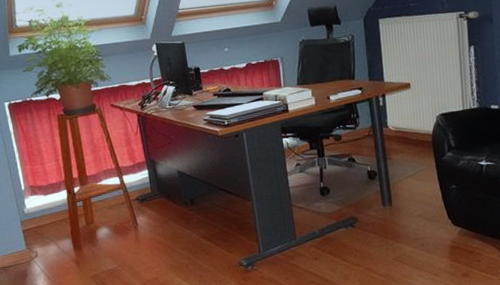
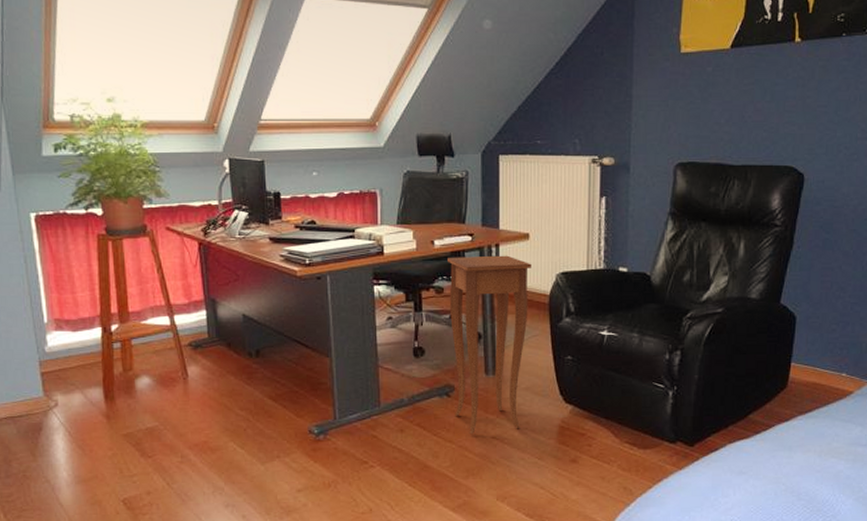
side table: none [342,103,416,258] -> present [448,255,531,435]

